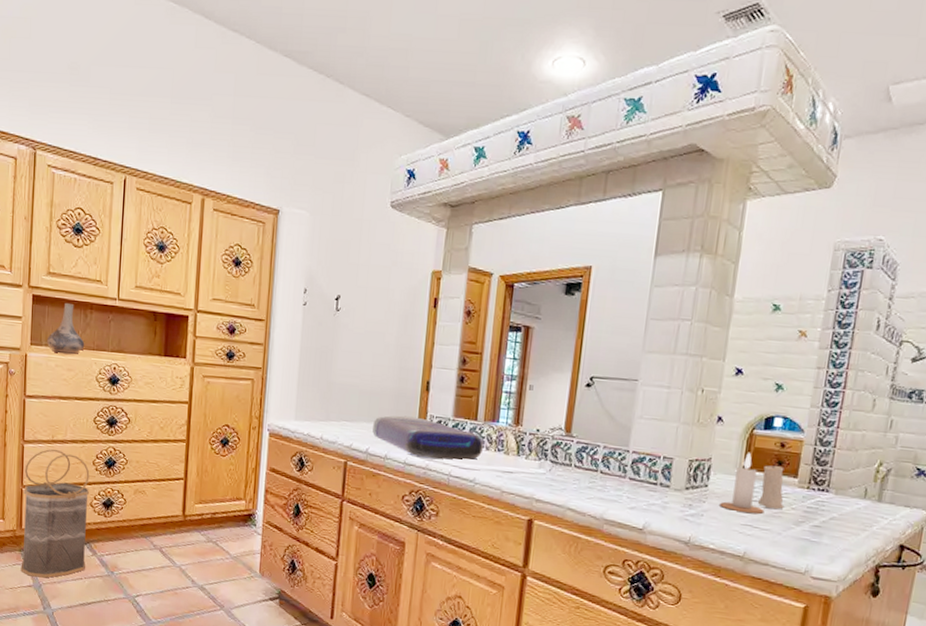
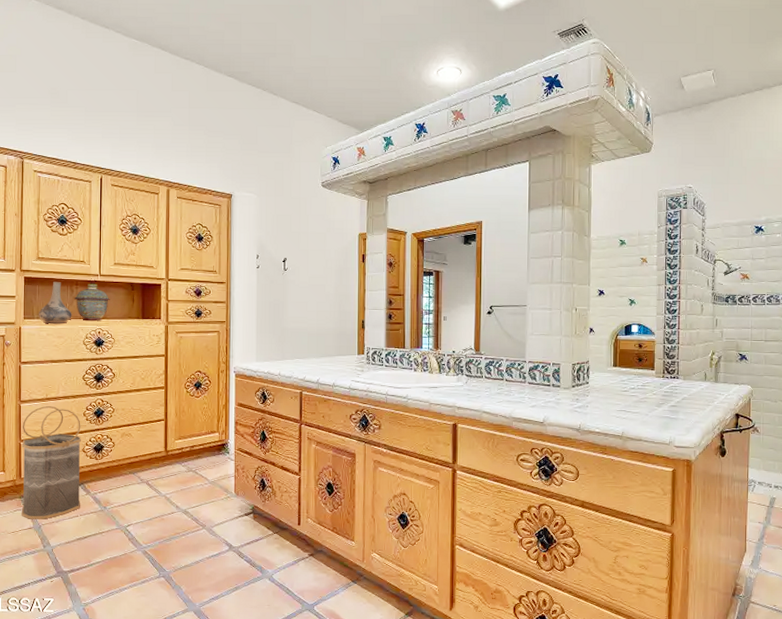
decorative jar: none [88,302,129,355] -> present [75,278,110,322]
towel: present [372,415,483,460] -> none [321,350,411,383]
candle: present [718,452,765,514] -> none [598,353,633,400]
candle: present [758,462,785,510] -> none [628,359,648,396]

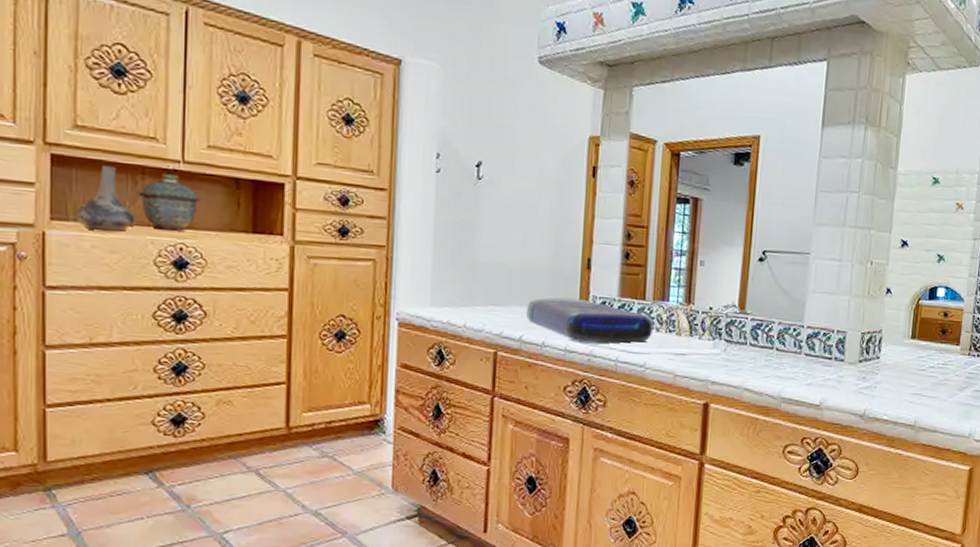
basket: present [21,405,82,520] -> none [47,354,151,523]
towel: none [321,350,411,383] -> present [526,297,653,344]

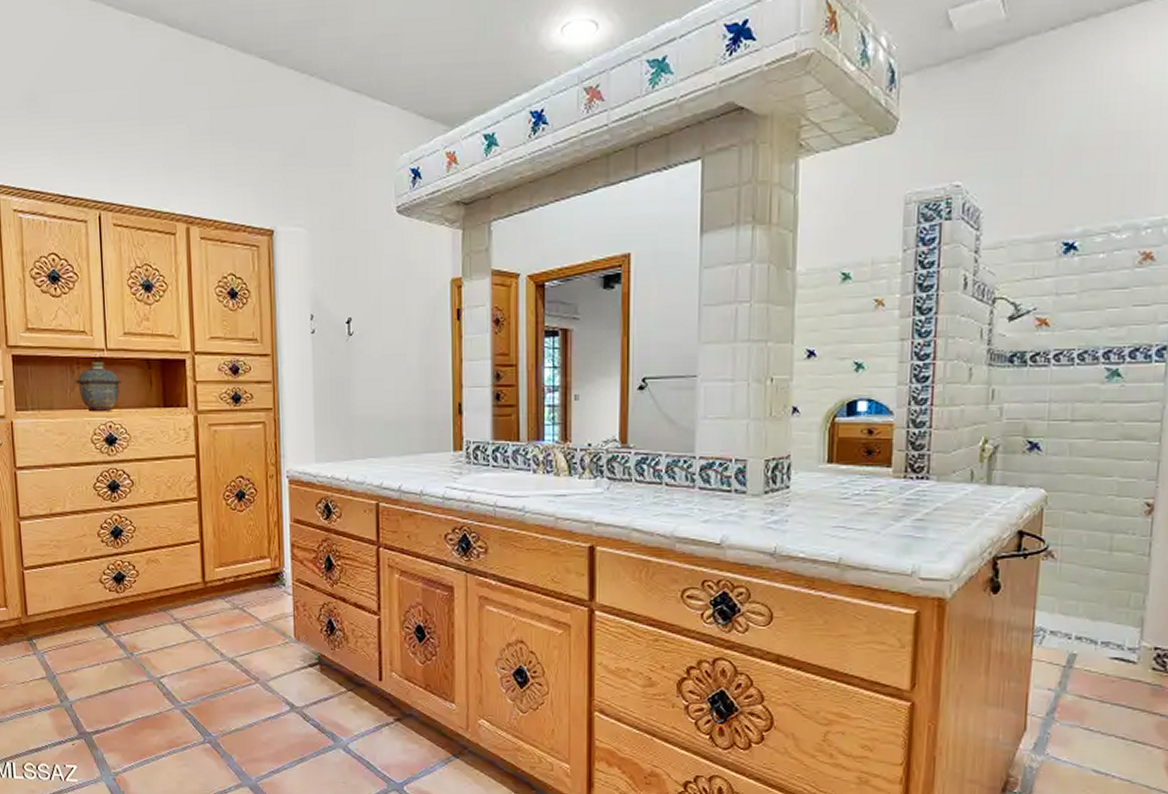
decorative vase: present [75,164,135,233] -> none [32,359,75,417]
towel: present [526,297,653,344] -> none [404,444,529,490]

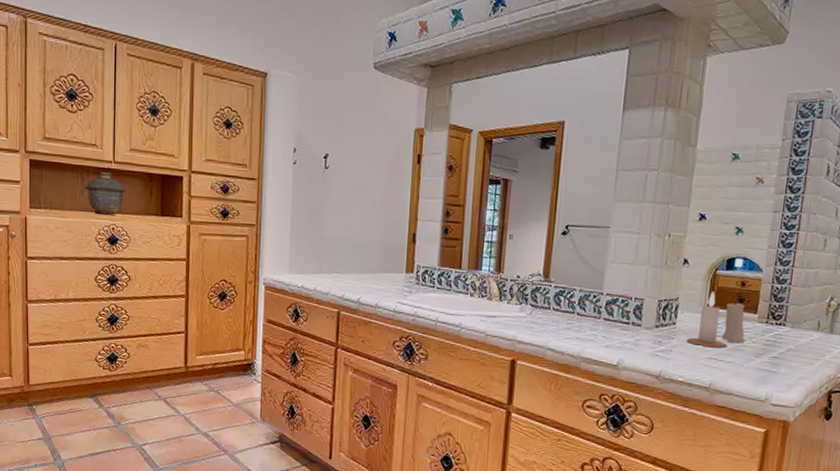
candle: none [804,443,858,512] -> present [686,291,728,348]
candle: none [849,451,880,506] -> present [722,299,746,344]

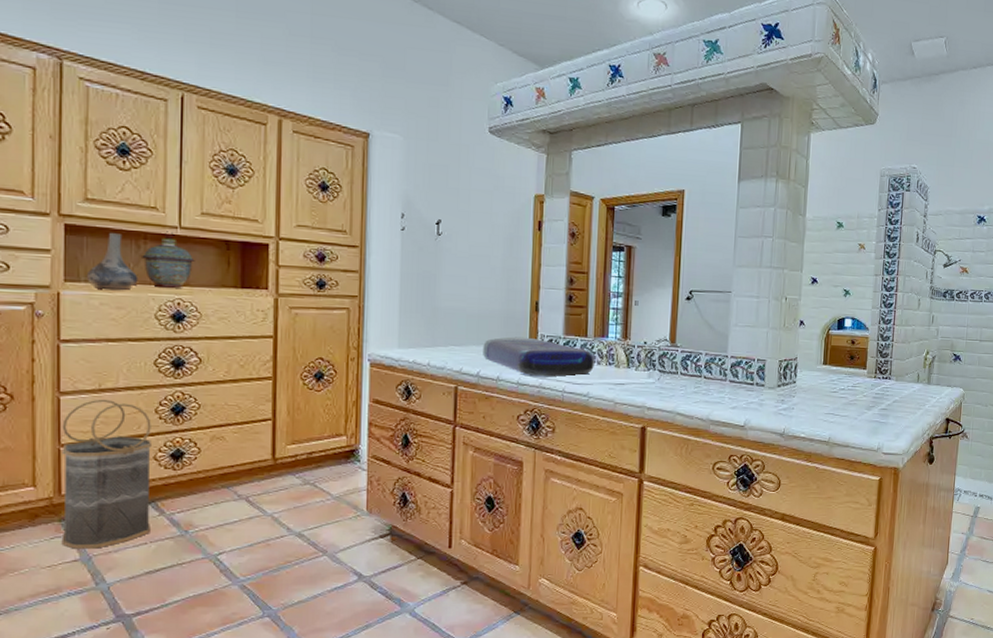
basket: none [29,307,94,431] -> present [61,399,153,549]
decorative vase: none [45,166,83,217] -> present [86,232,138,291]
towel: none [363,266,468,307] -> present [483,336,595,377]
candle: present [686,291,728,348] -> none [806,350,843,403]
candle: present [722,299,746,344] -> none [837,357,858,398]

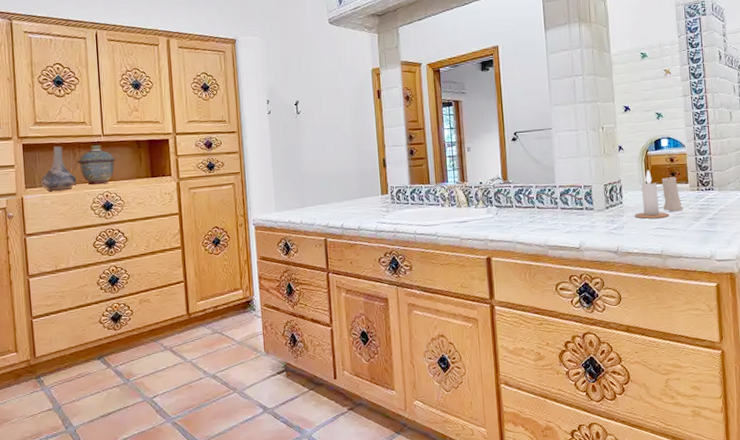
basket: present [61,399,153,549] -> none [32,277,102,400]
towel: present [483,336,595,377] -> none [344,190,439,223]
candle: none [806,350,843,403] -> present [634,170,670,219]
candle: none [837,357,858,398] -> present [661,174,684,212]

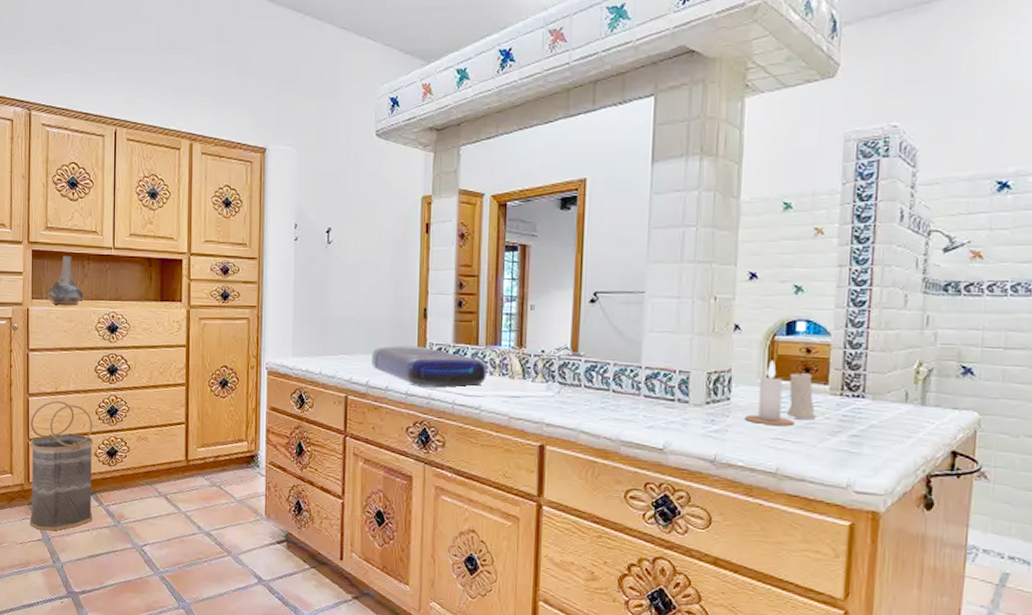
basket: none [32,277,102,400] -> present [30,400,94,531]
decorative jar: present [78,139,116,186] -> none [86,252,125,304]
towel: none [344,190,439,223] -> present [372,345,487,388]

